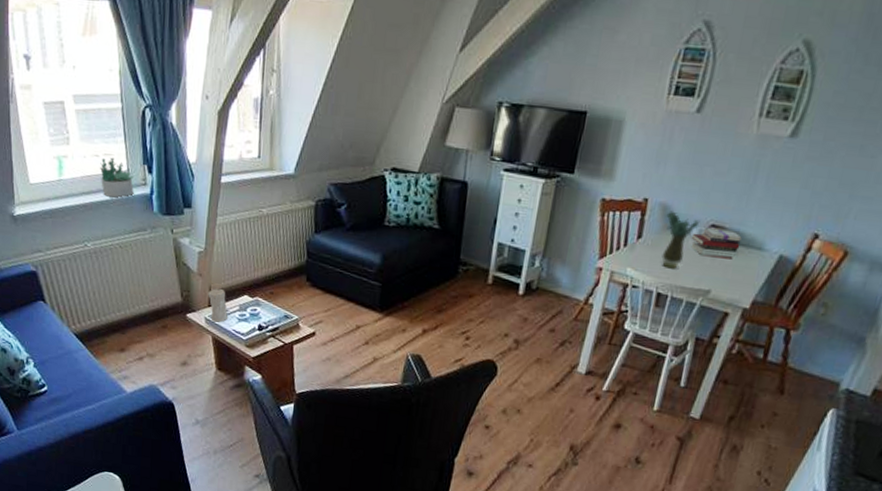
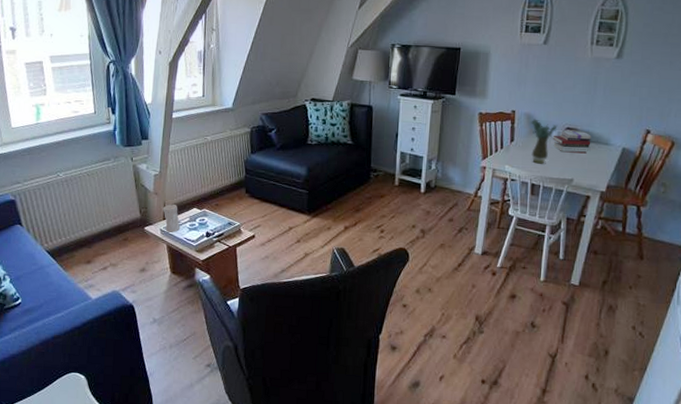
succulent plant: present [100,157,134,198] -> none [71,103,100,135]

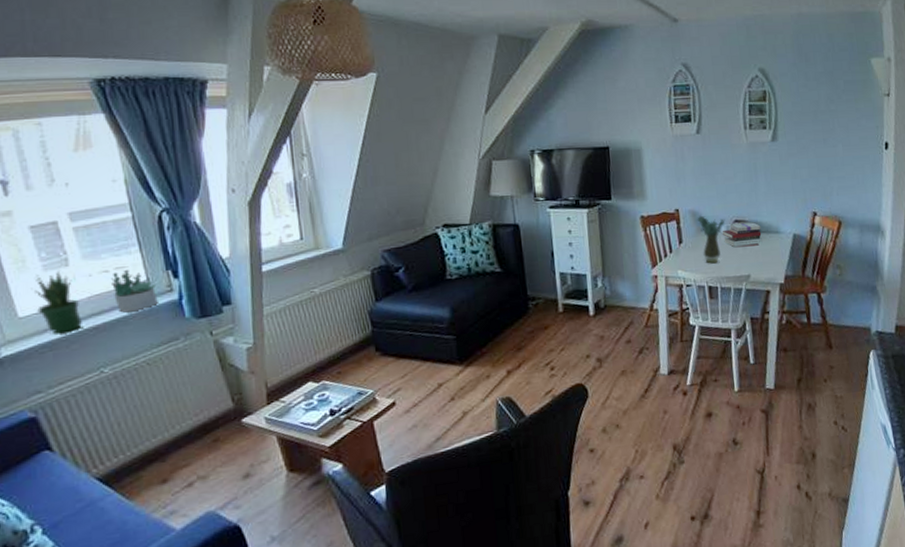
planter: none [23,97,50,144] -> present [35,270,82,334]
succulent plant: none [71,103,100,135] -> present [111,269,158,313]
candle: present [163,204,180,233] -> none [265,382,292,420]

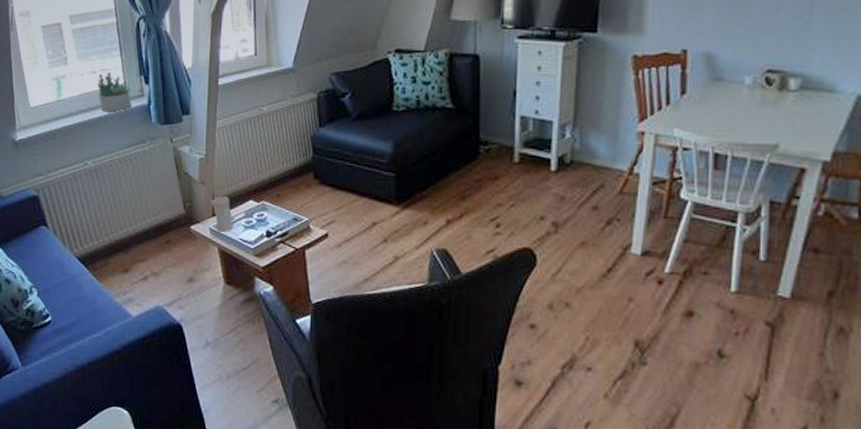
planter: present [35,270,82,334] -> none [42,68,74,125]
candle: none [265,382,292,420] -> present [212,196,233,232]
vase: present [697,215,725,264] -> none [711,60,753,125]
books: present [722,222,763,247] -> none [745,74,807,107]

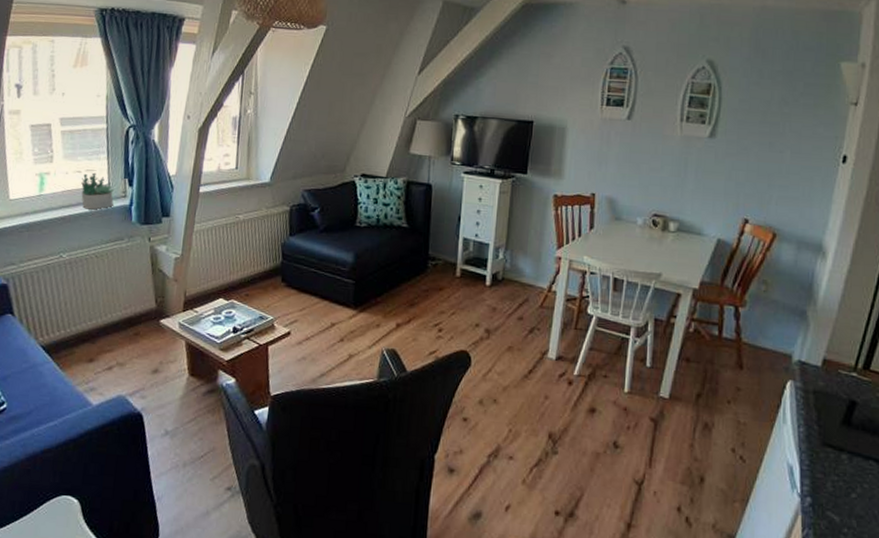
candle: present [212,196,233,232] -> none [183,293,202,327]

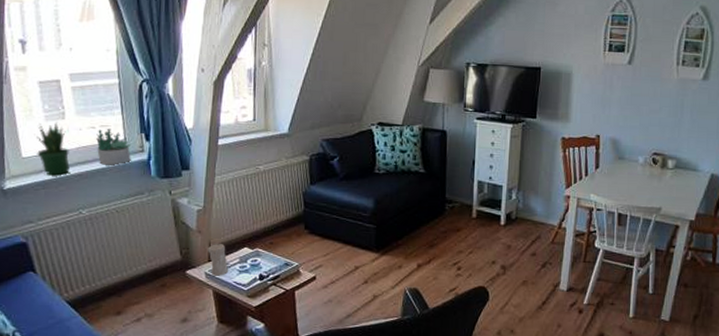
planter: none [24,165,55,219] -> present [36,122,70,176]
candle: none [183,293,202,327] -> present [208,244,228,276]

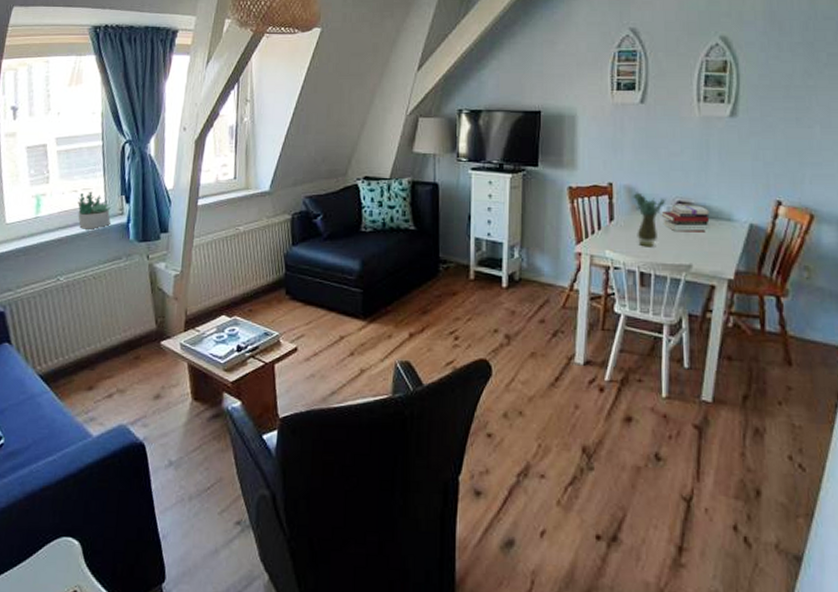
planter: present [36,122,70,176] -> none [20,186,51,242]
candle: present [208,244,228,276] -> none [184,312,204,347]
vase: none [616,144,644,192] -> present [633,192,666,247]
books: none [639,156,679,181] -> present [661,205,710,233]

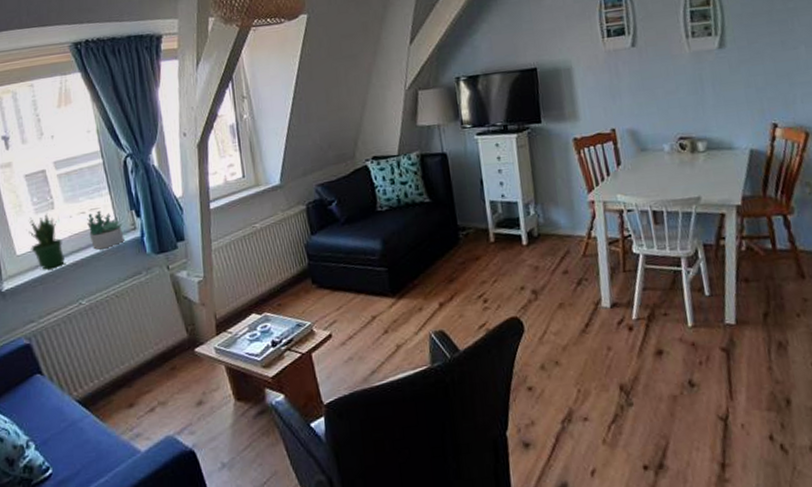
planter: none [20,186,51,242] -> present [29,213,65,270]
vase: present [633,192,666,247] -> none [636,134,669,187]
books: present [661,205,710,233] -> none [665,138,713,167]

